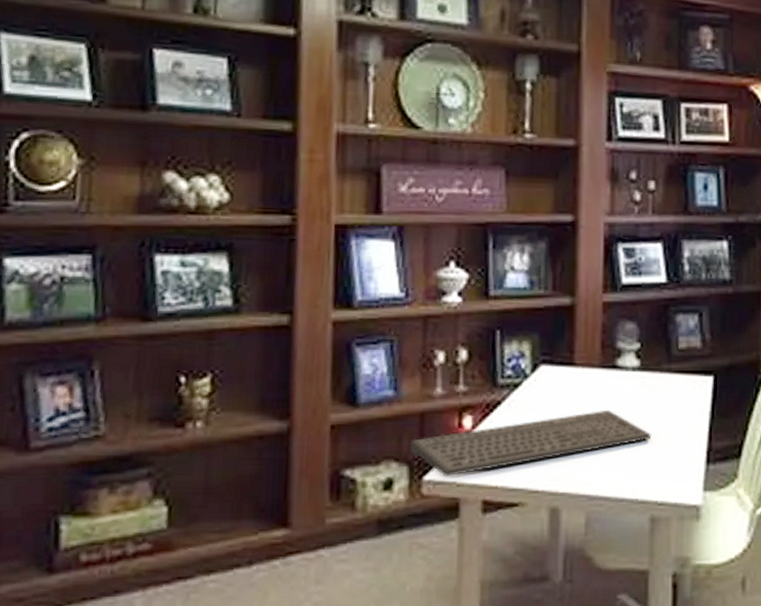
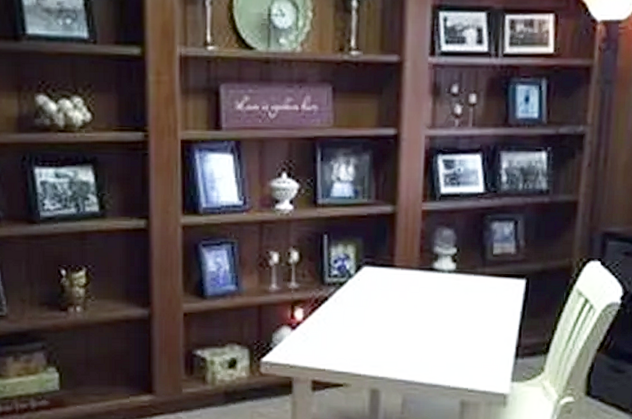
keyboard: present [410,409,651,478] -> none [250,307,464,360]

